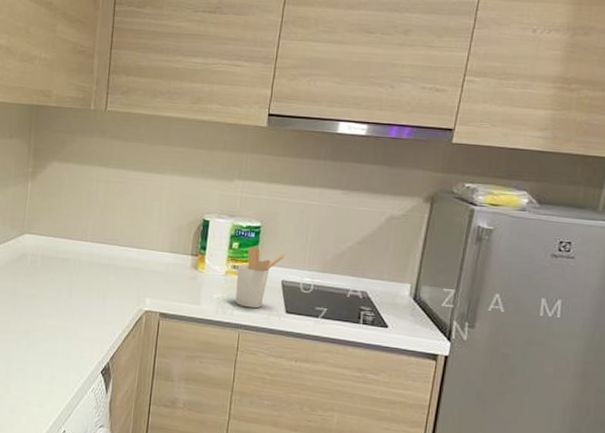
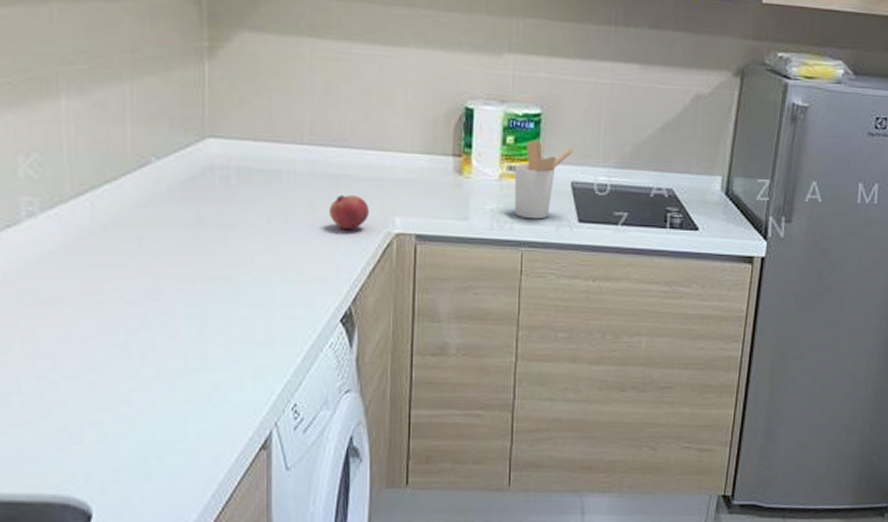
pomegranate: none [100,279,129,305] -> present [330,195,370,229]

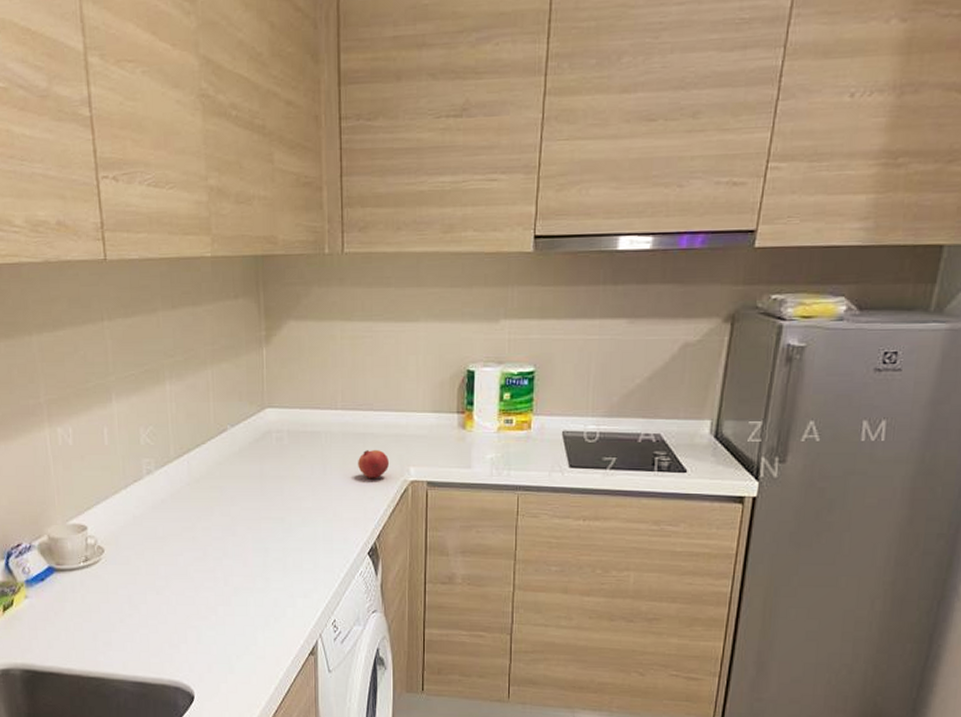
utensil holder: present [514,140,574,220] -> none [510,395,565,466]

